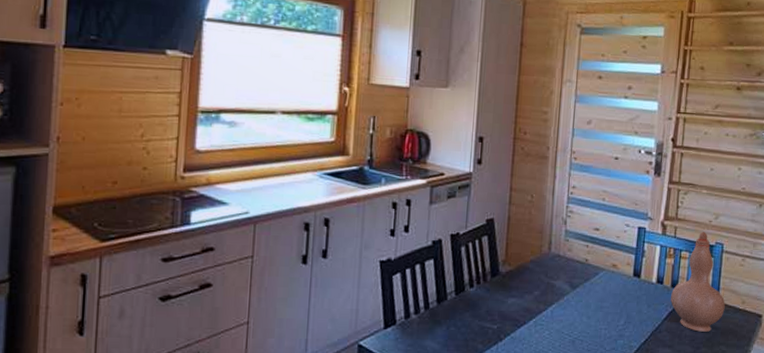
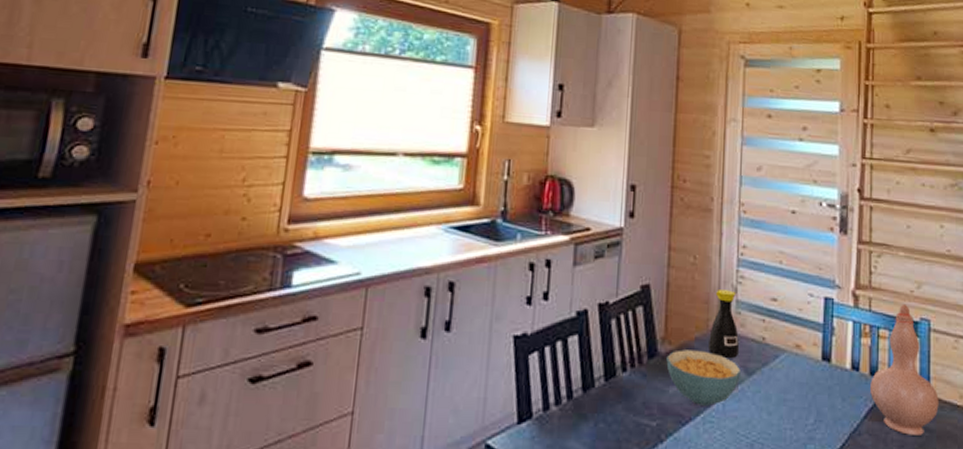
cereal bowl: none [506,270,567,312] -> present [666,350,741,406]
bottle: none [541,222,567,276] -> present [709,290,740,358]

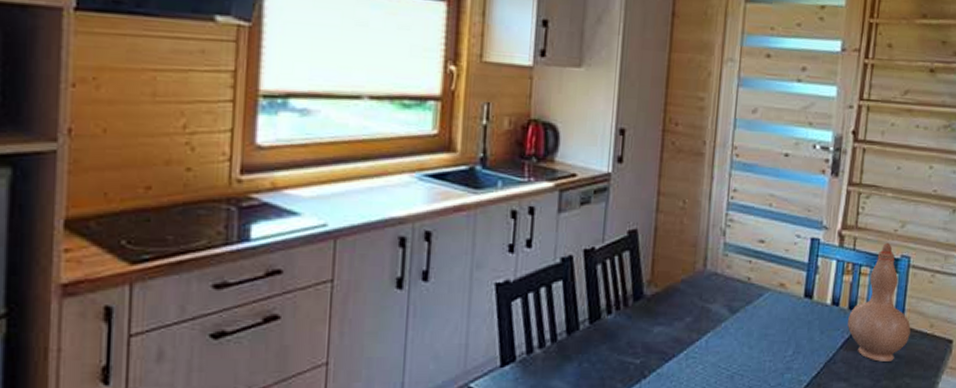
cereal bowl: present [666,350,741,406] -> none [652,292,725,343]
bottle: present [709,290,740,358] -> none [694,233,725,298]

